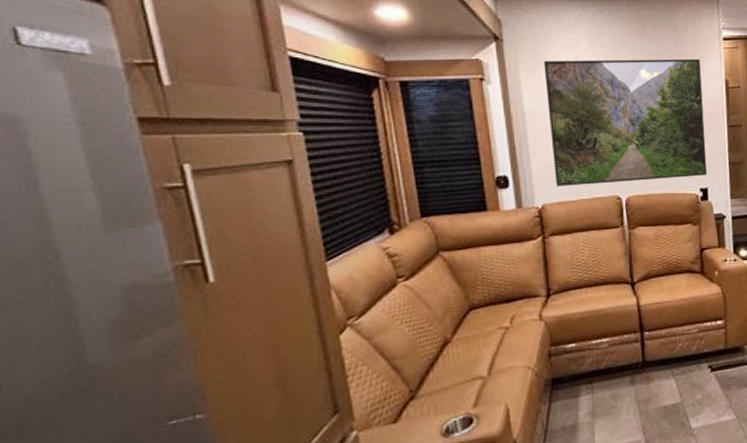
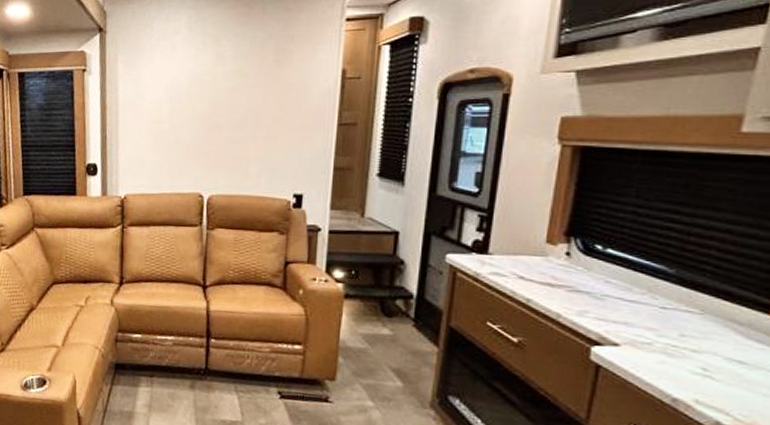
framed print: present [544,58,708,186] -> none [139,44,313,180]

